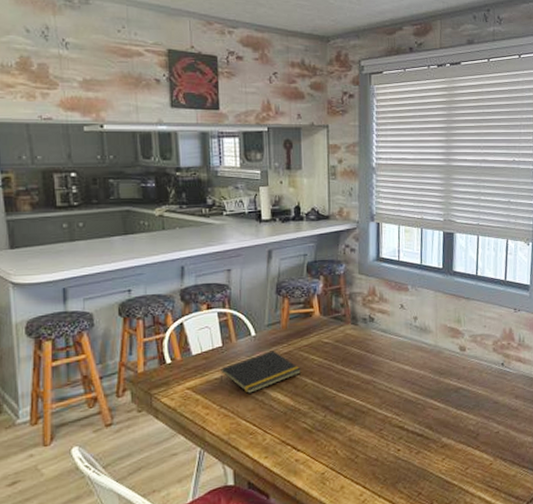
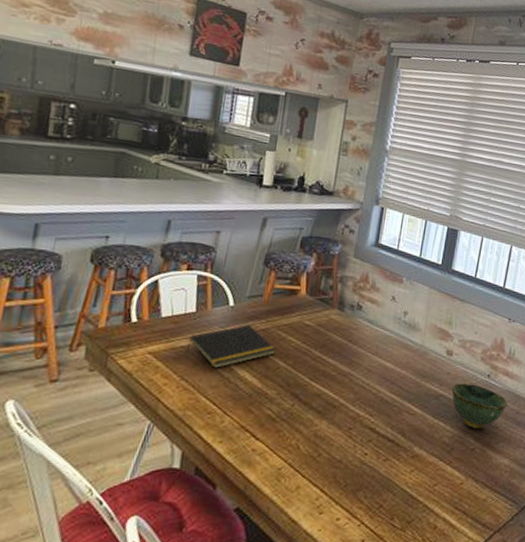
bowl: none [469,374,524,414] -> present [451,383,508,429]

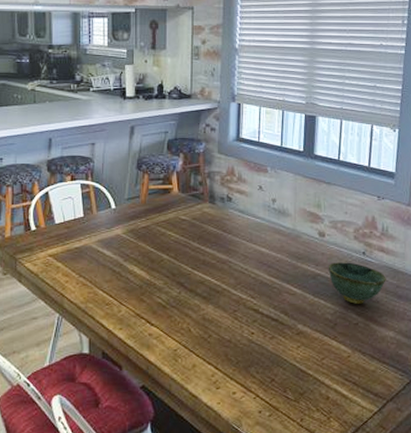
notepad: present [186,325,276,369] -> none [80,224,157,266]

